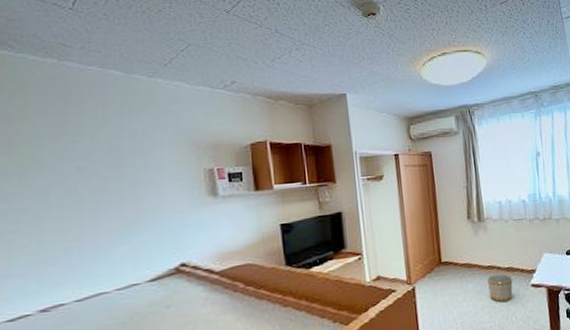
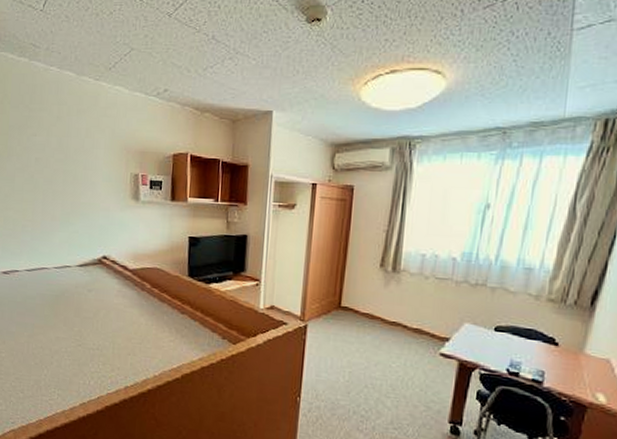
planter: present [487,273,513,303] -> none [387,332,418,364]

